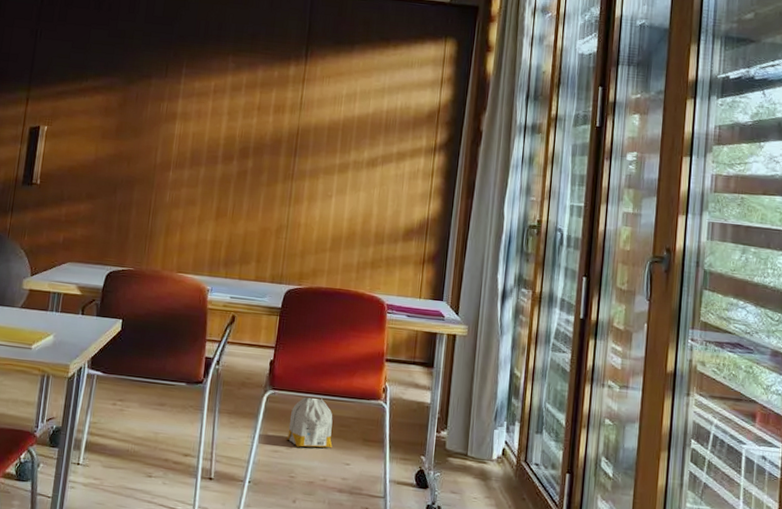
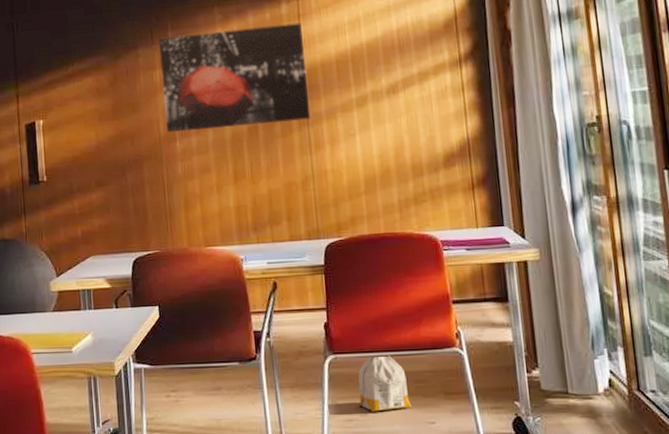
wall art: none [163,73,304,175] -> present [159,22,311,133]

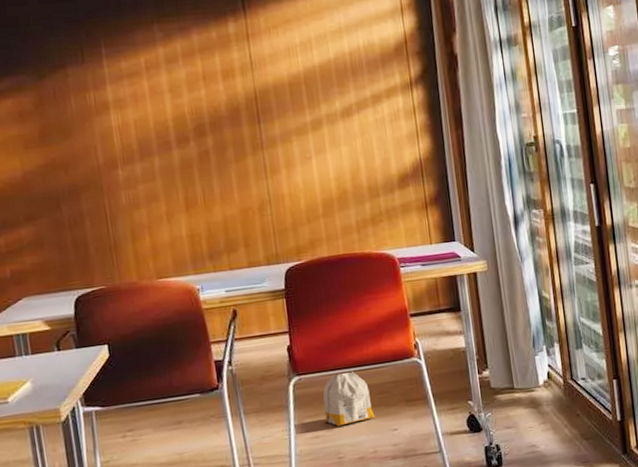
wall art: present [159,22,311,133] -> none [91,43,265,160]

